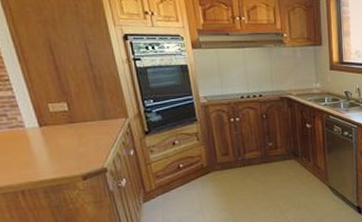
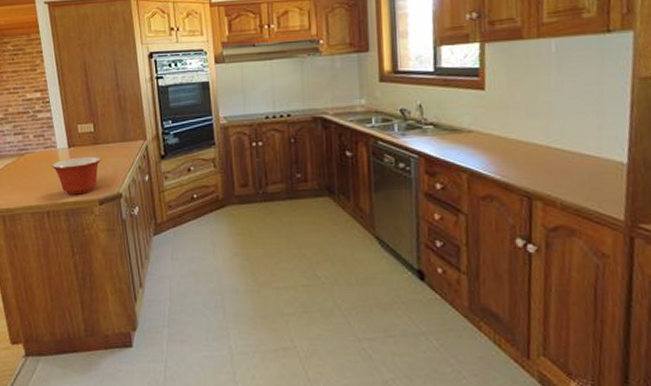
mixing bowl: none [20,135,81,173] -> present [51,157,102,195]

